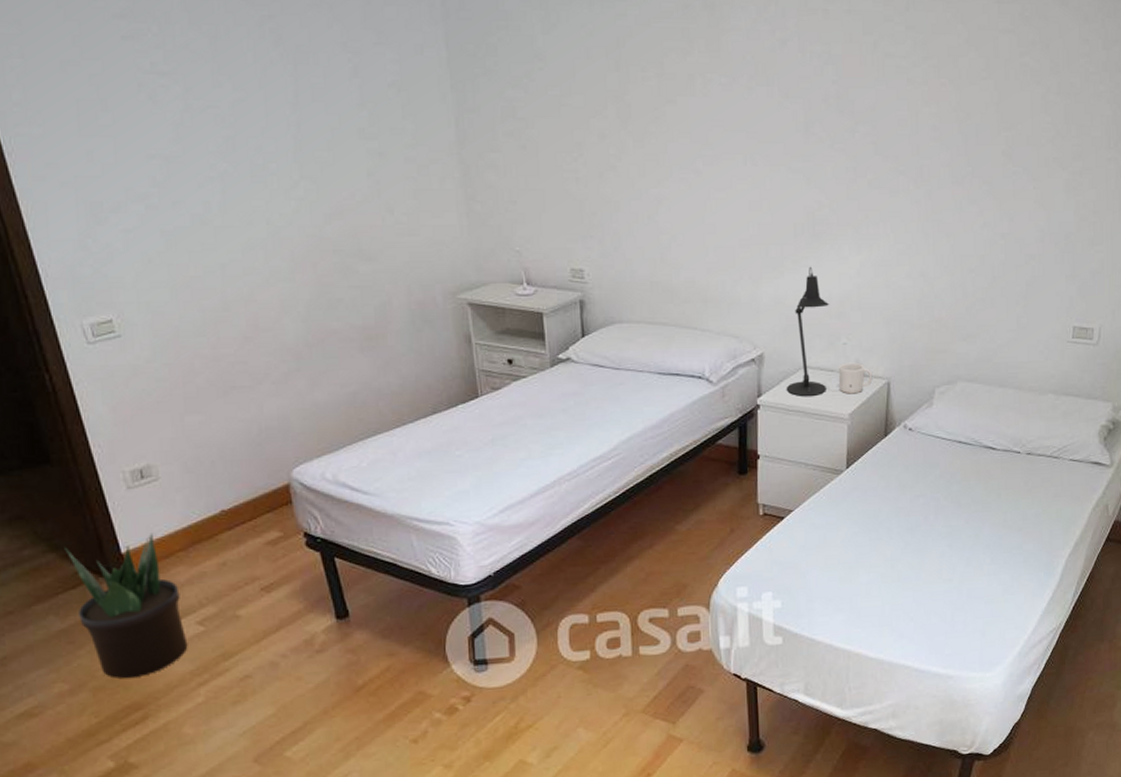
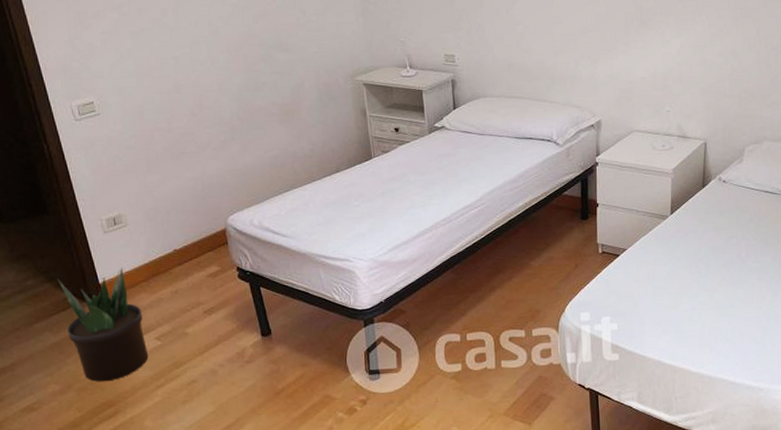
desk lamp: present [787,266,829,397] -> none [620,48,655,156]
mug: present [839,362,873,394] -> none [664,126,692,153]

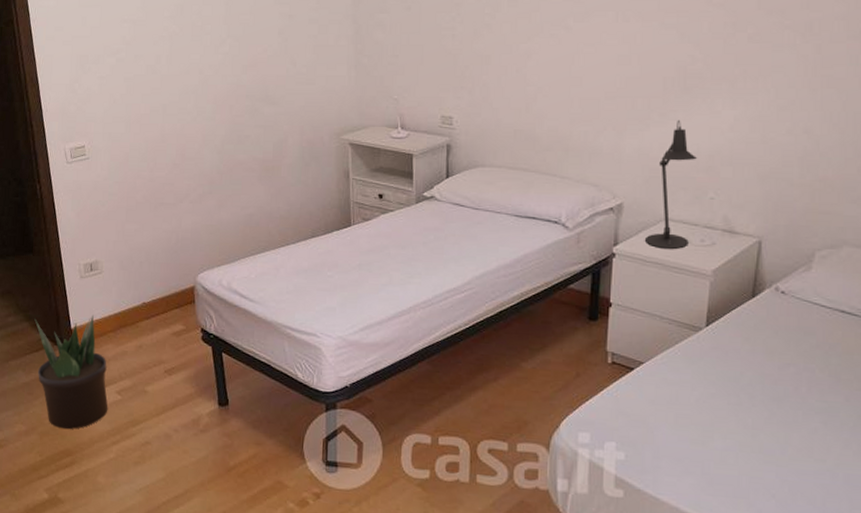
desk lamp: none [620,48,655,156] -> present [646,119,697,250]

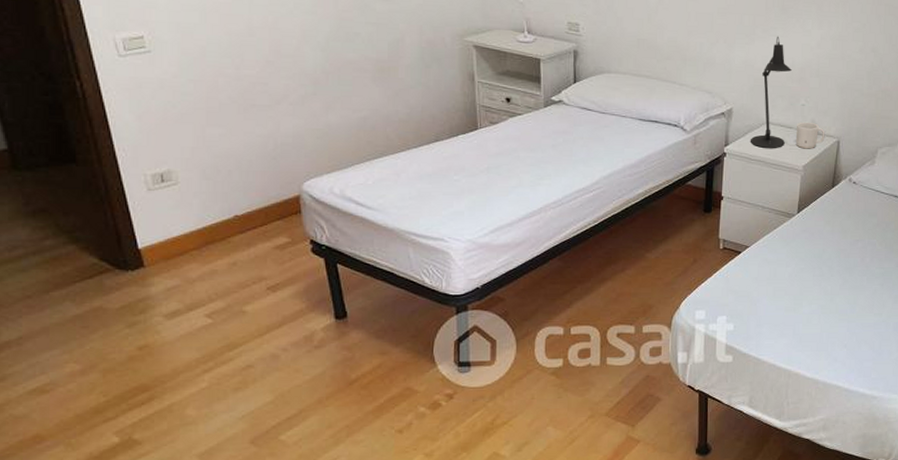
planter: present [34,315,108,429] -> none [84,232,196,362]
mug: none [704,218,742,251] -> present [796,121,825,149]

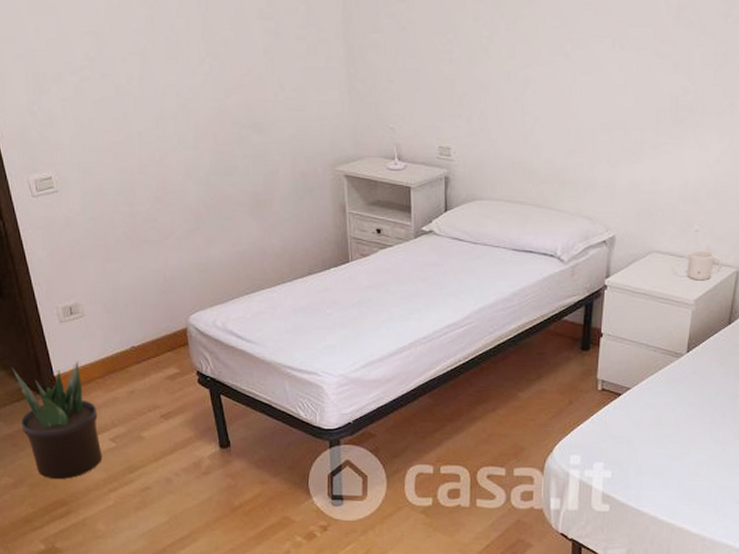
planter: none [84,232,196,362] -> present [11,361,103,479]
desk lamp: present [751,36,792,149] -> none [635,152,685,281]

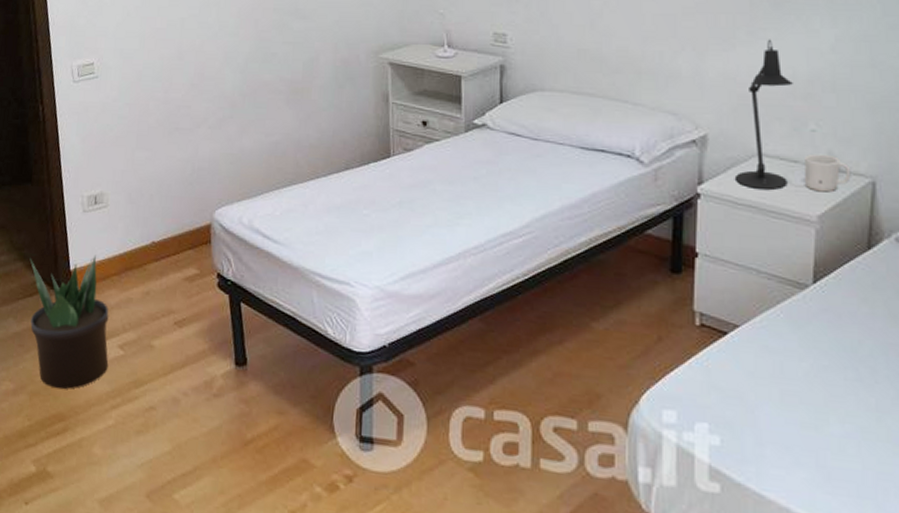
desk lamp: none [635,152,685,281] -> present [736,39,793,191]

